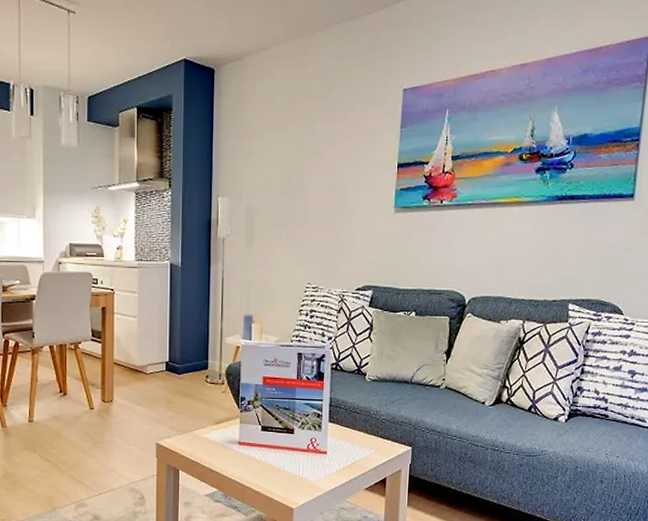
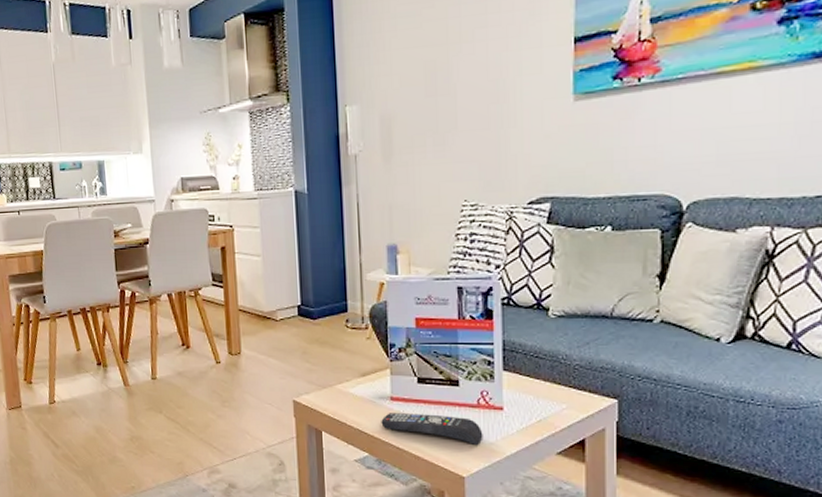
remote control: none [229,455,310,482] -> present [381,413,483,445]

